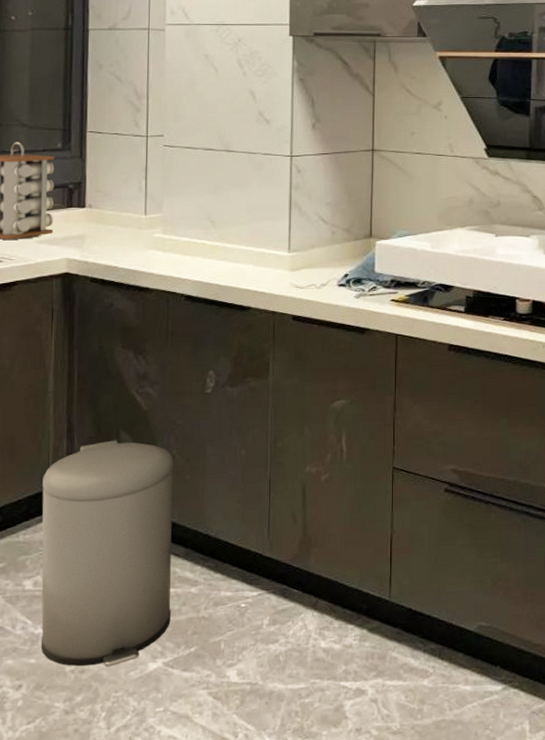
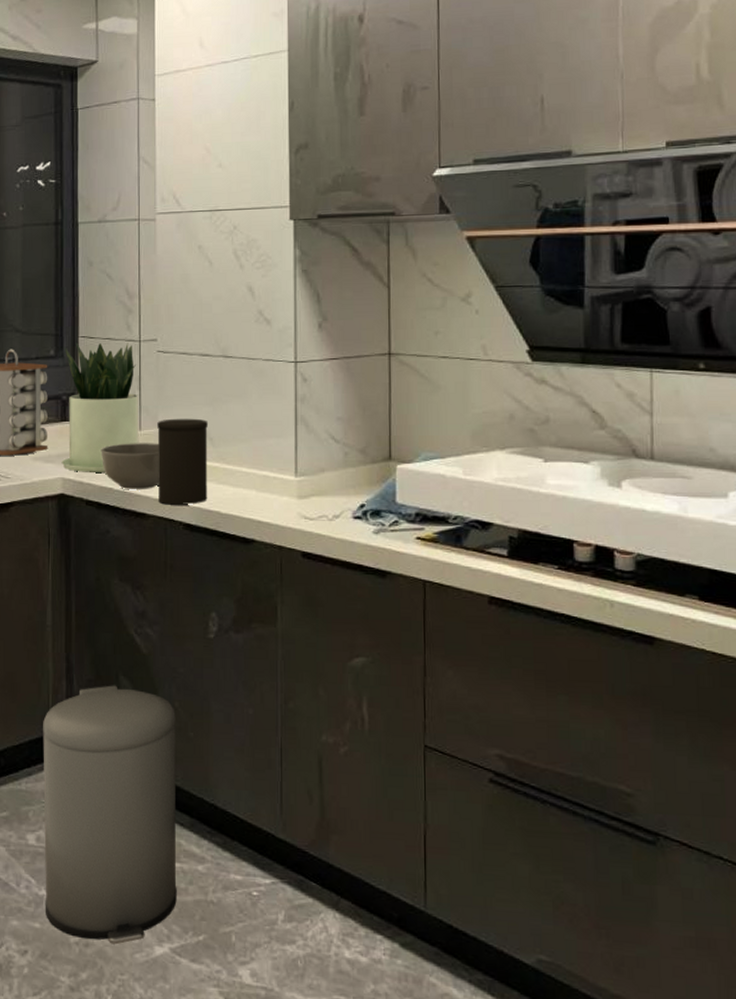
planter: none [66,137,145,254] -> present [61,342,139,474]
bowl: none [106,226,164,268] -> present [100,443,160,490]
canister: none [162,204,210,280] -> present [157,418,208,505]

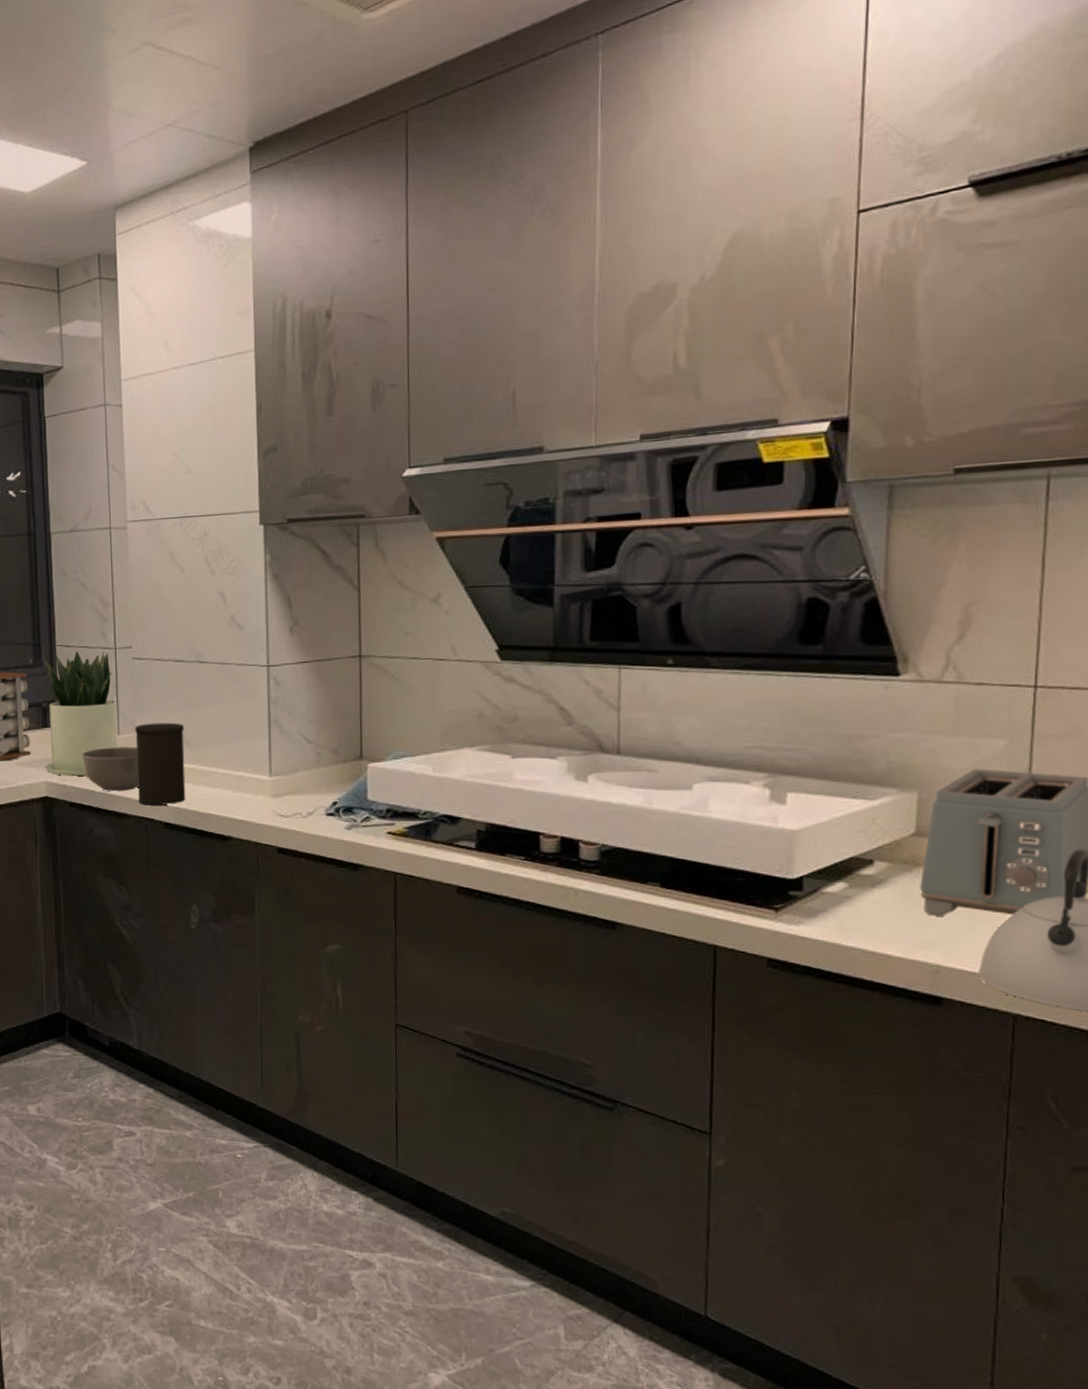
pedal bin: present [43,685,177,945] -> none [38,972,168,1201]

